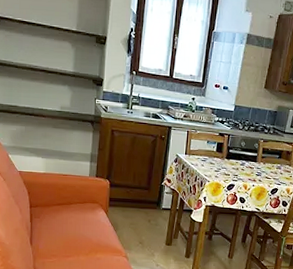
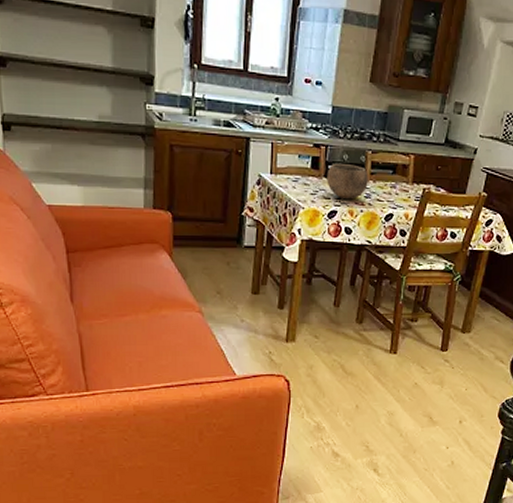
bowl: none [228,148,260,177] -> present [327,163,368,200]

